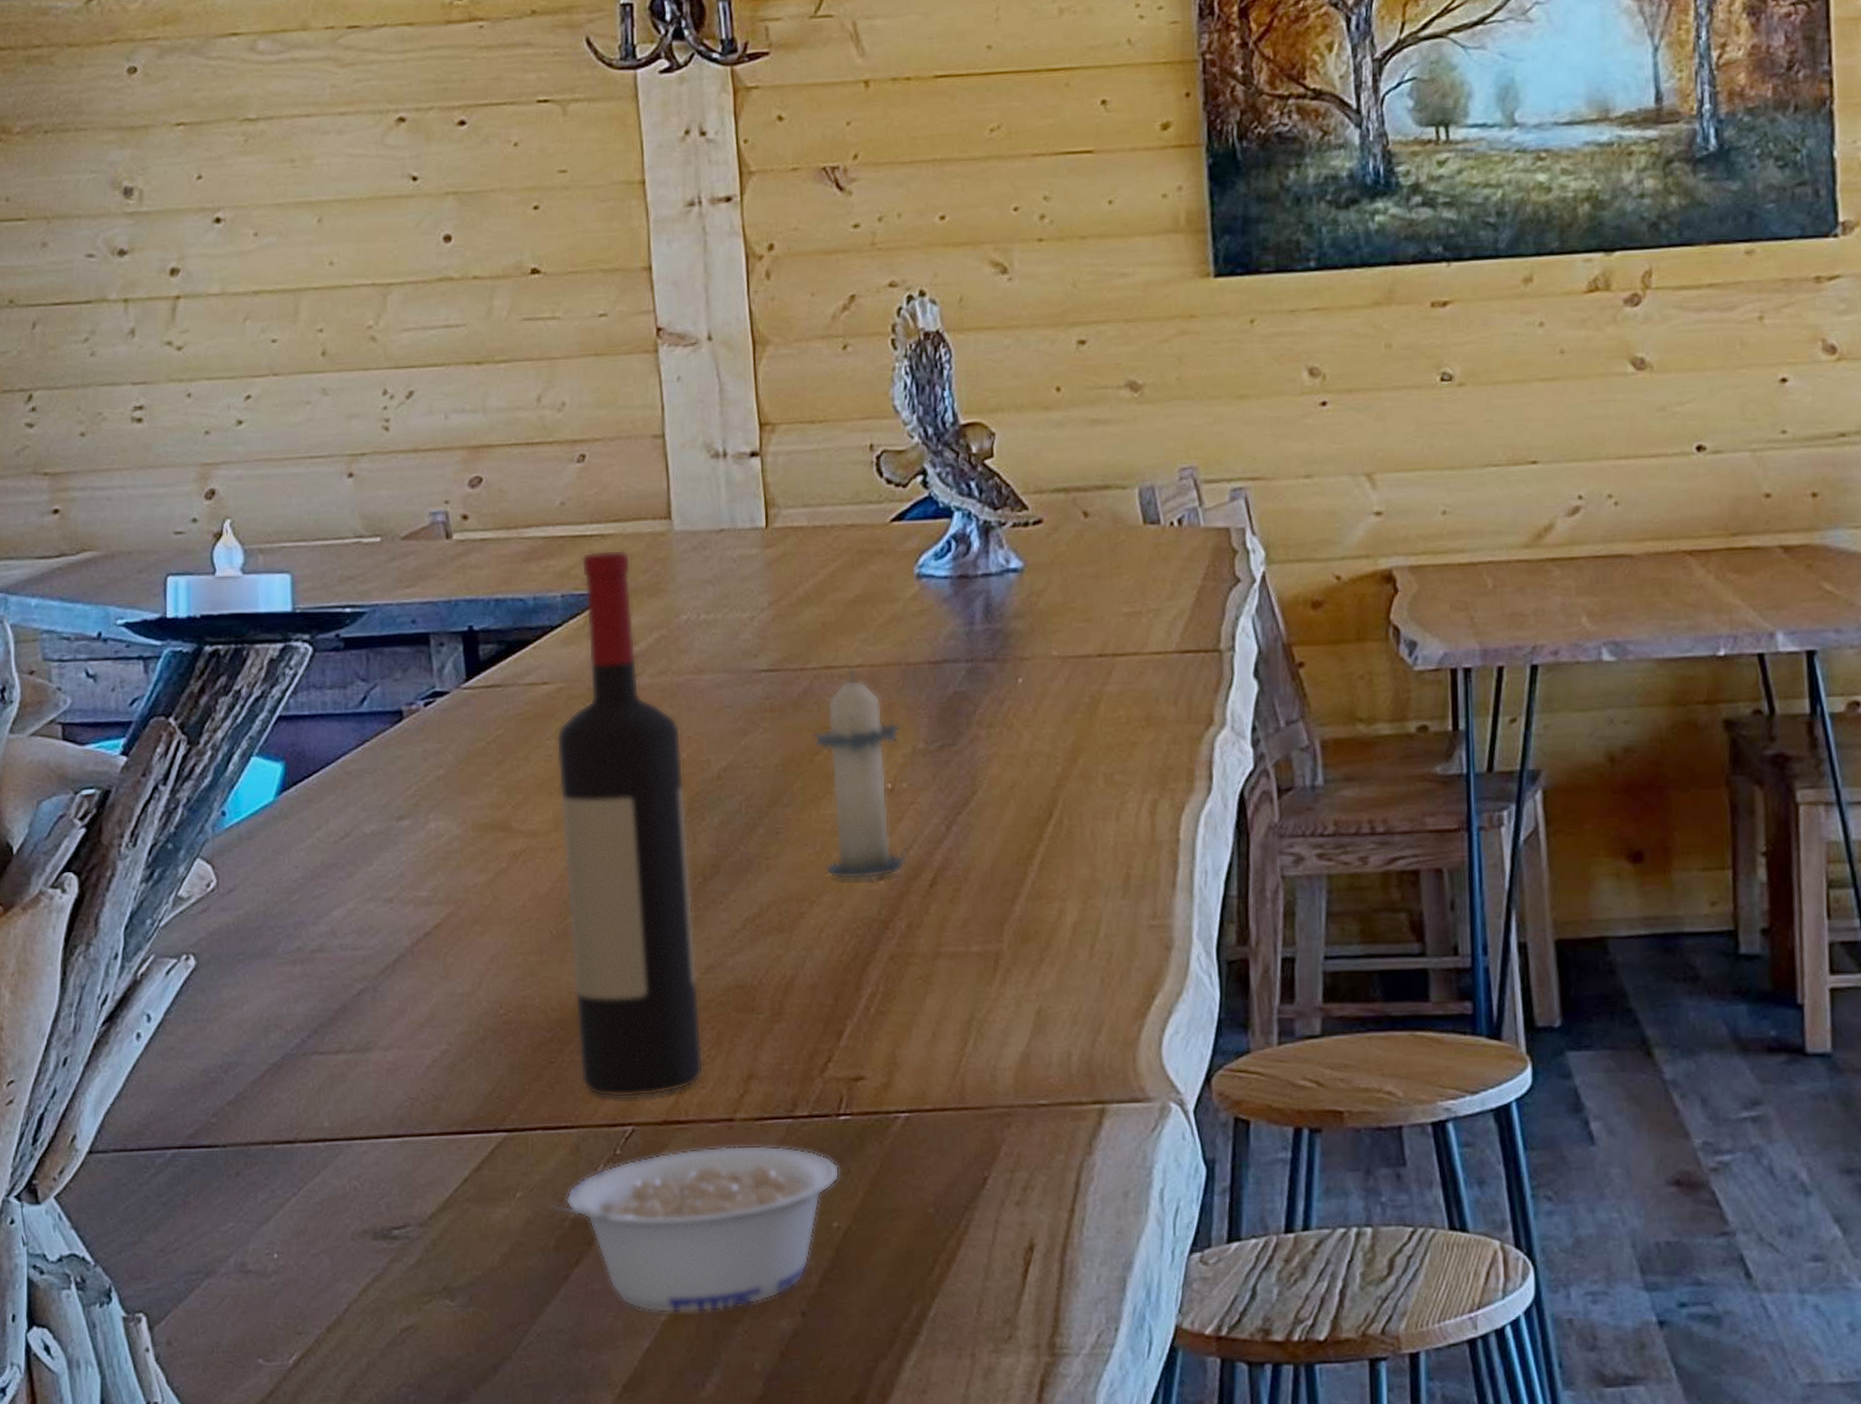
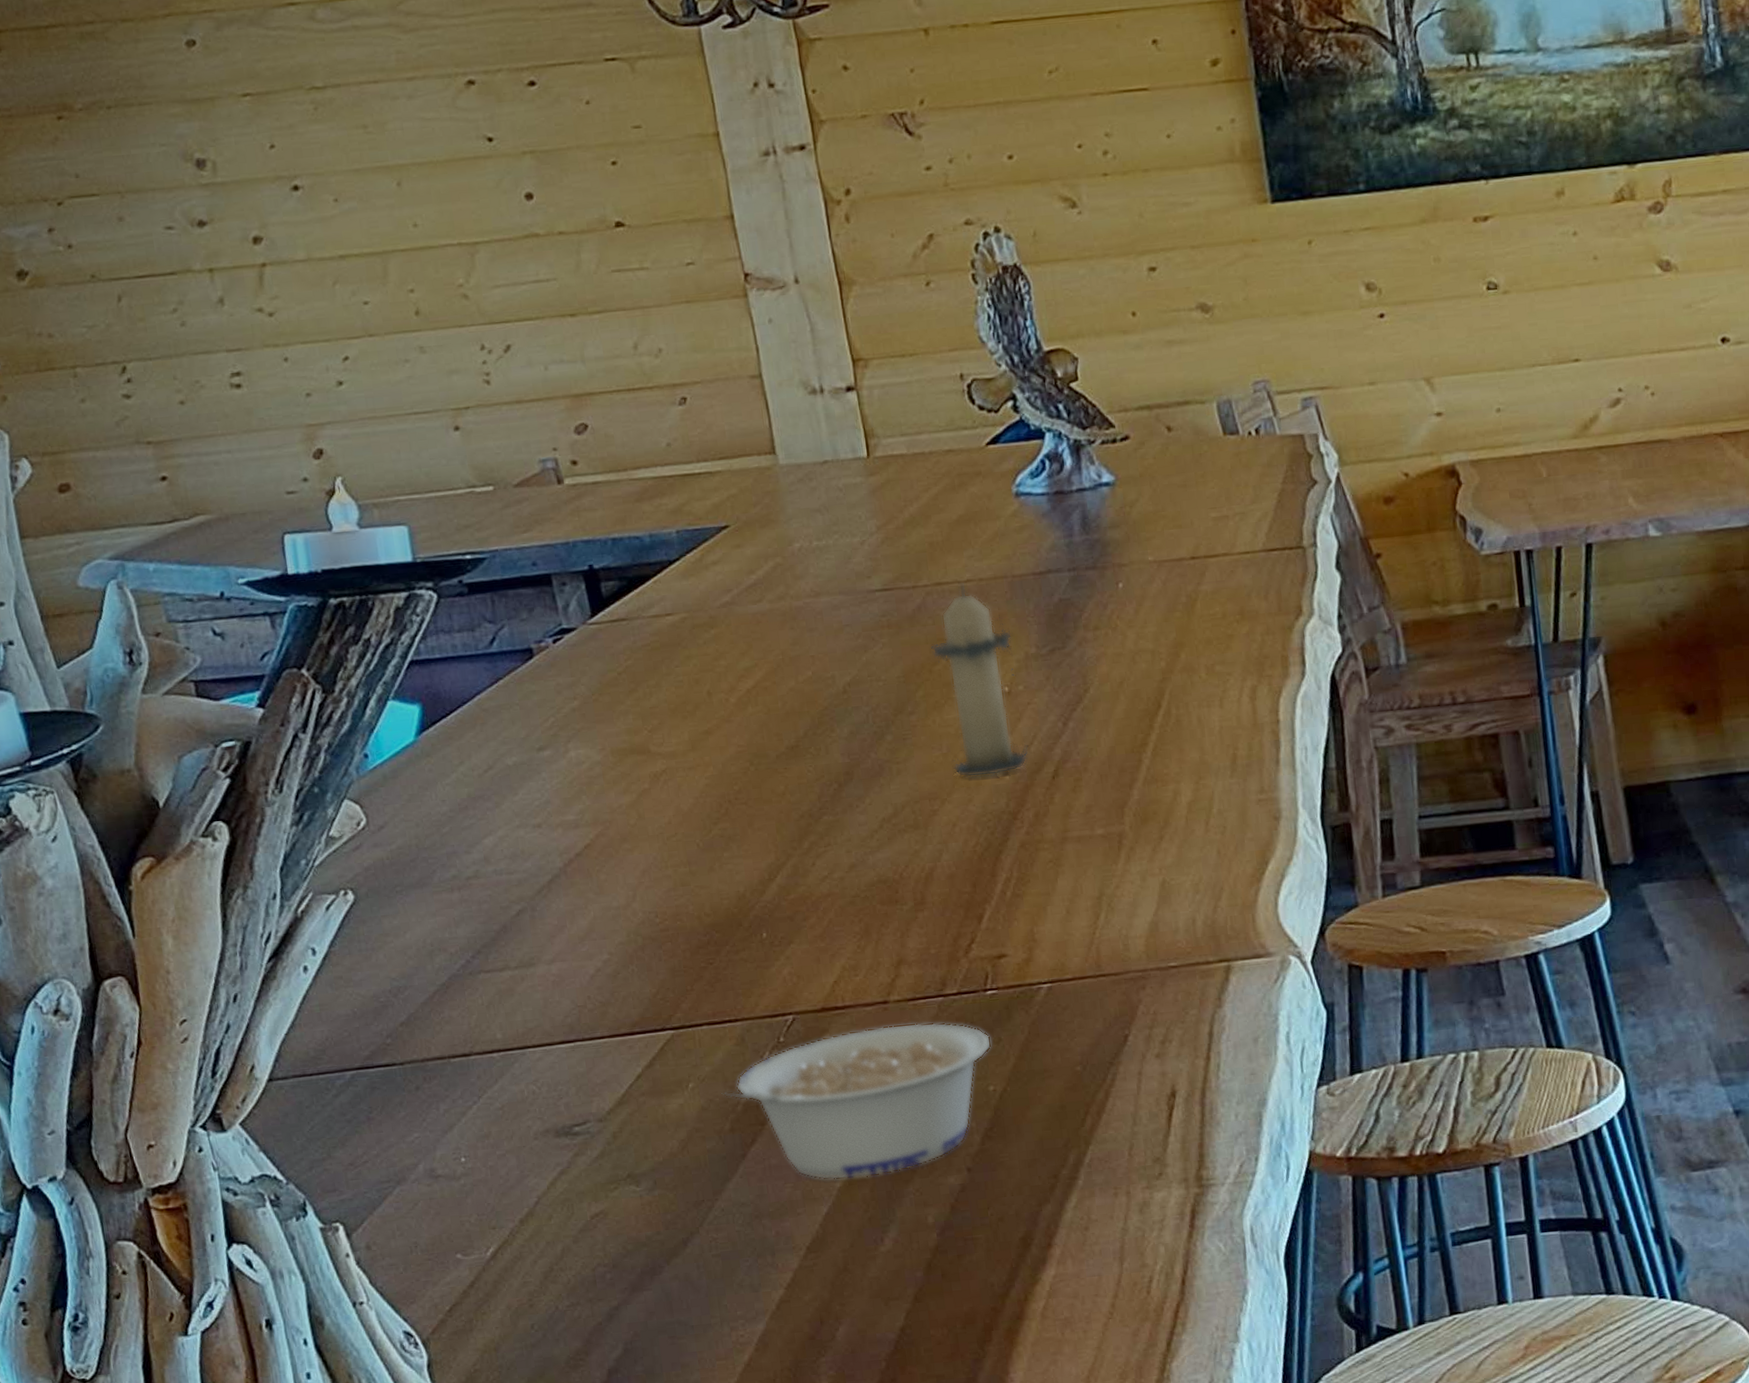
wine bottle: present [556,549,704,1098] -> none [684,485,856,991]

